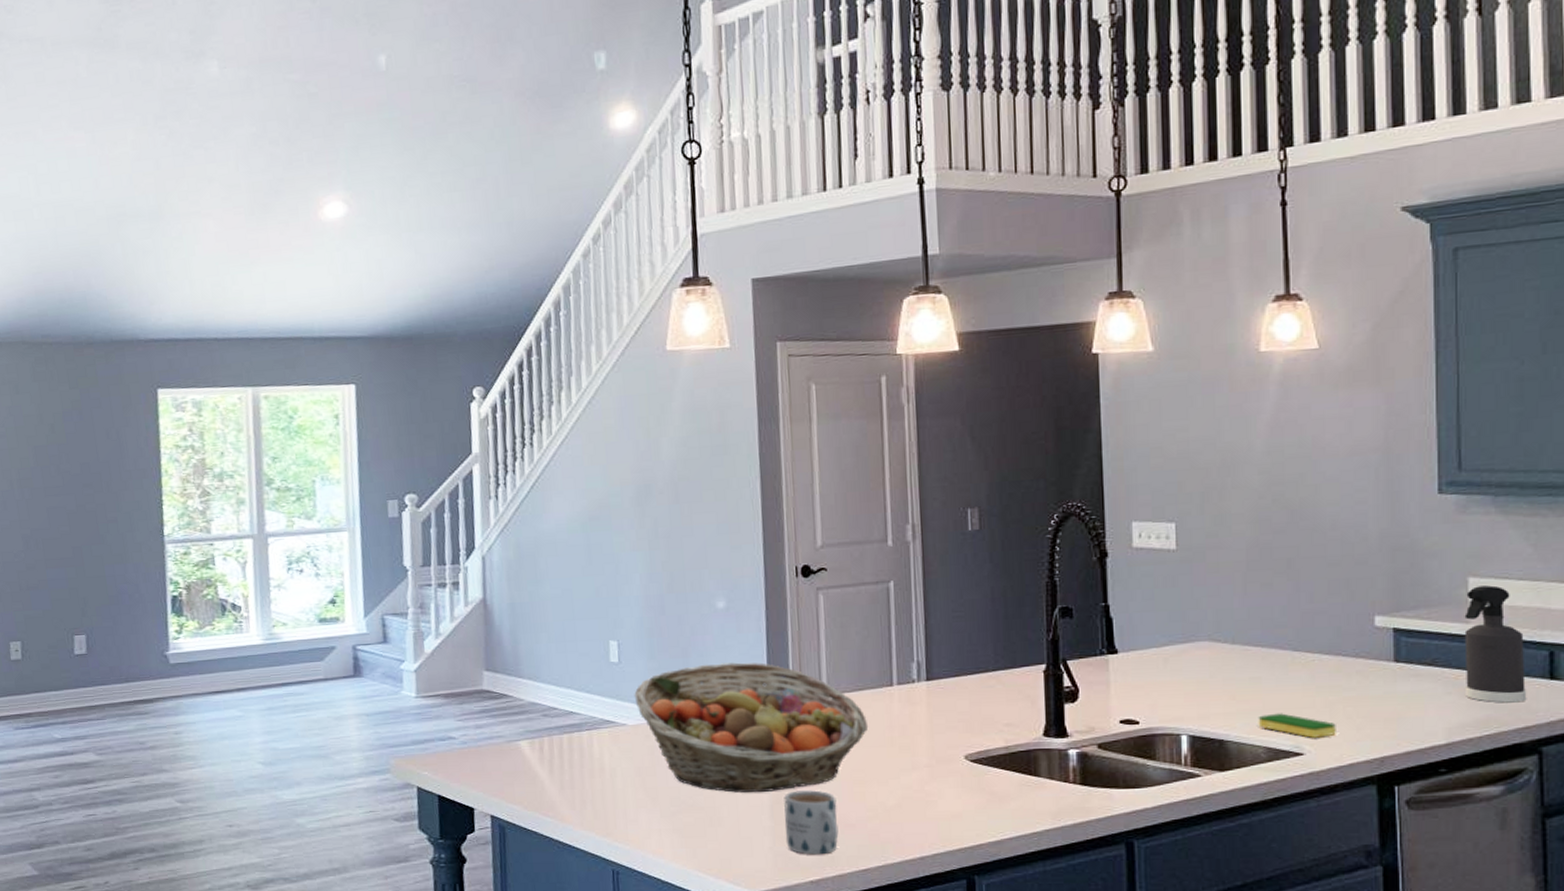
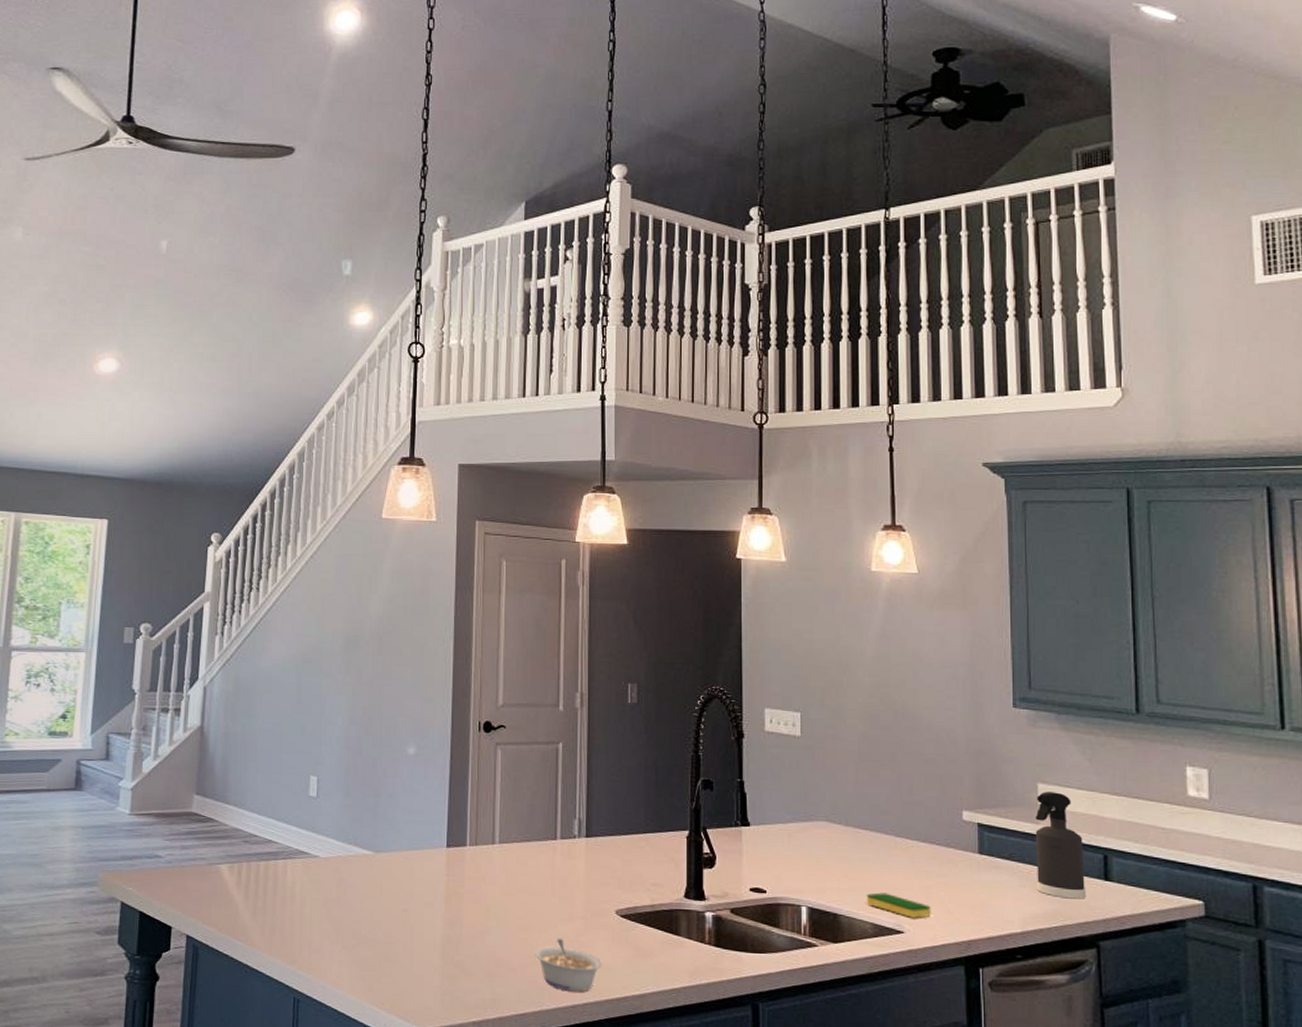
fruit basket: present [634,662,869,793] -> none [328,805,533,932]
mug: present [784,790,839,855] -> none [453,932,501,997]
legume: none [875,789,953,843] -> present [535,938,603,992]

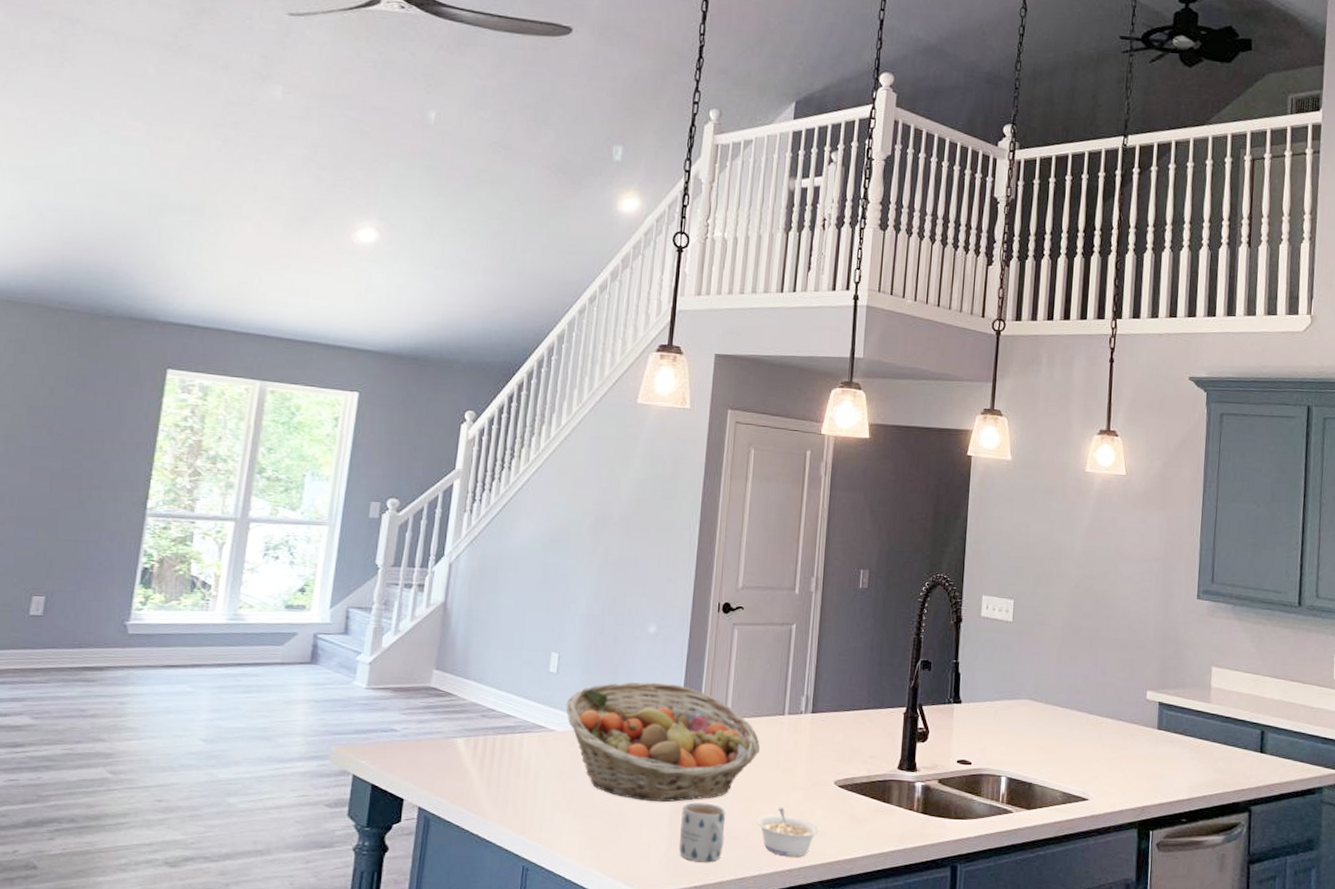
fruit basket: none [328,805,533,932] -> present [566,681,761,803]
mug: none [453,932,501,997] -> present [678,802,726,863]
dish sponge: present [866,892,931,918] -> none [1058,764,1113,787]
spray bottle: present [1035,792,1087,899] -> none [1204,674,1246,770]

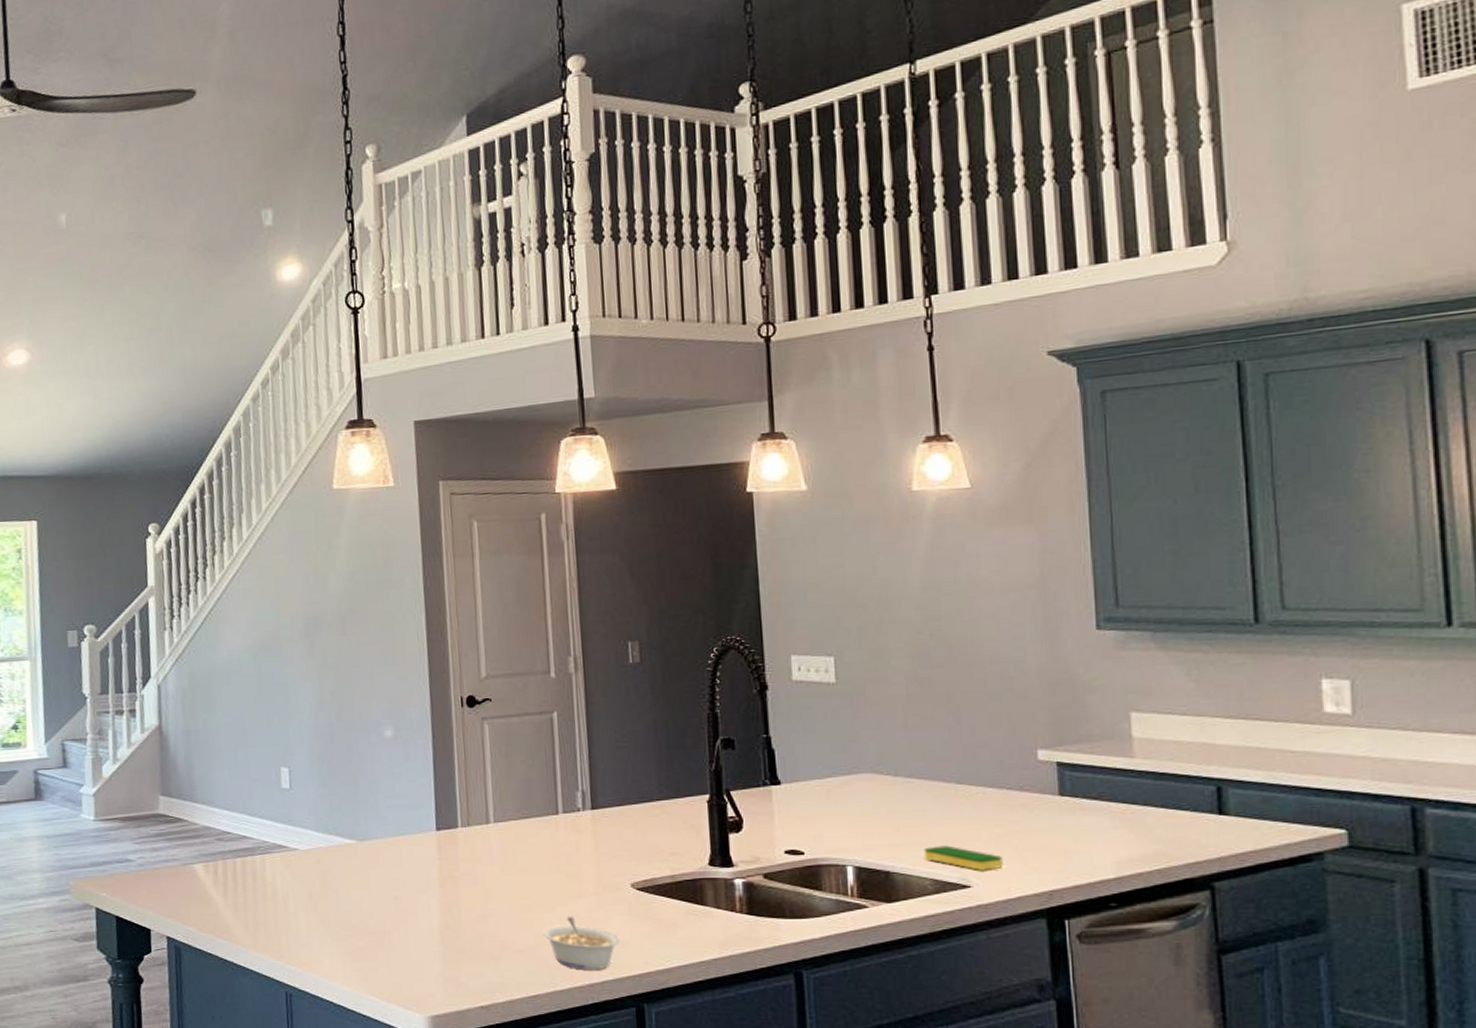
fruit basket: present [566,681,761,803] -> none [305,789,535,918]
mug: present [678,802,726,863] -> none [453,916,508,980]
dish sponge: none [1058,764,1113,787] -> present [923,845,1003,870]

